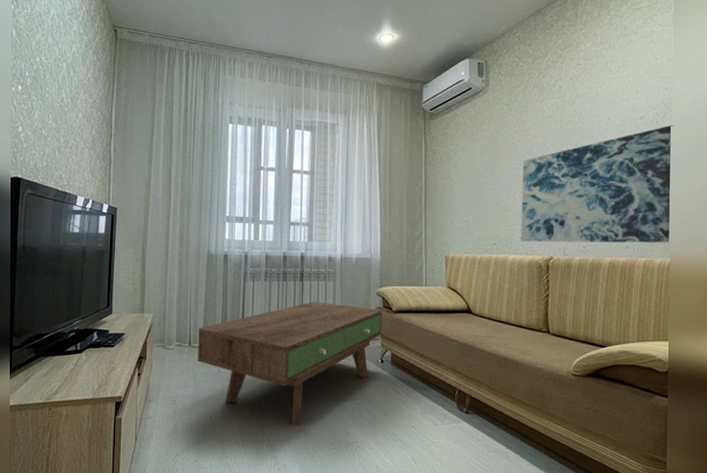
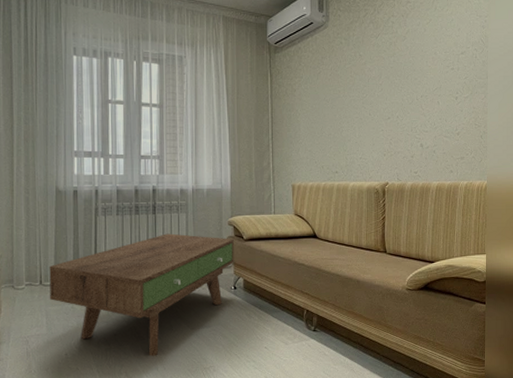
wall art: present [521,125,673,243] -> none [360,60,489,169]

